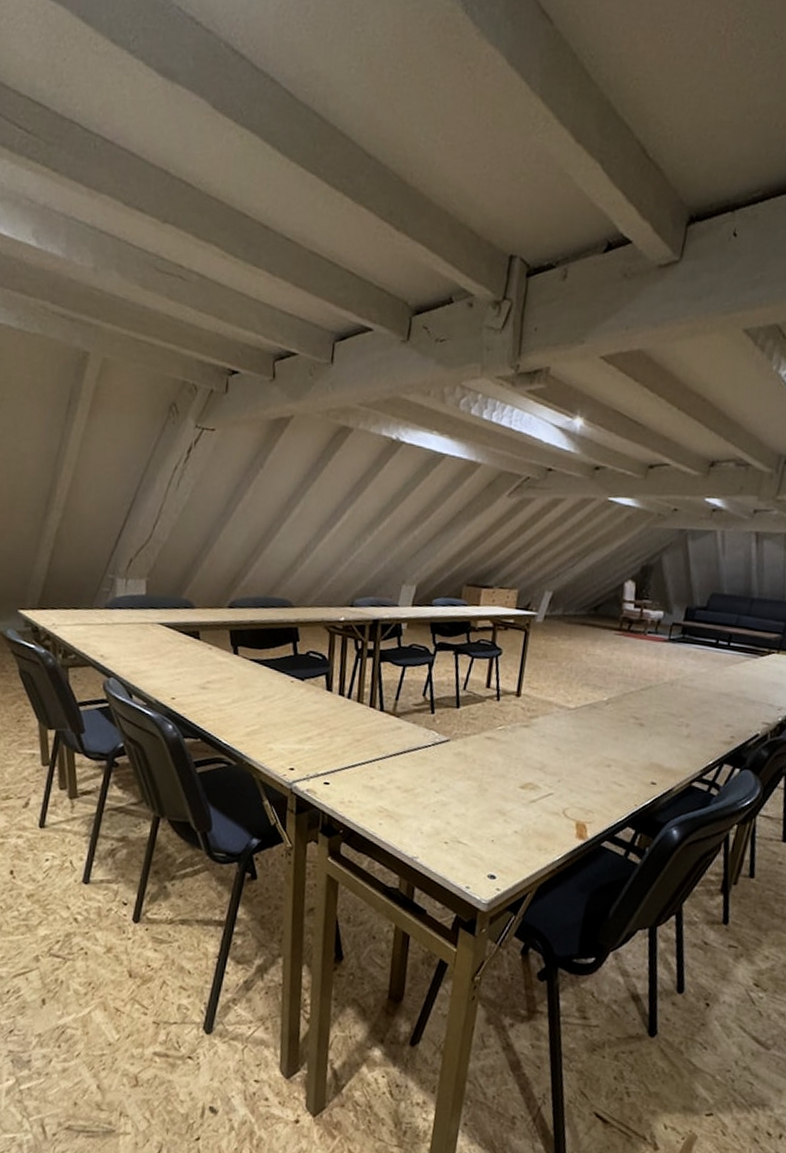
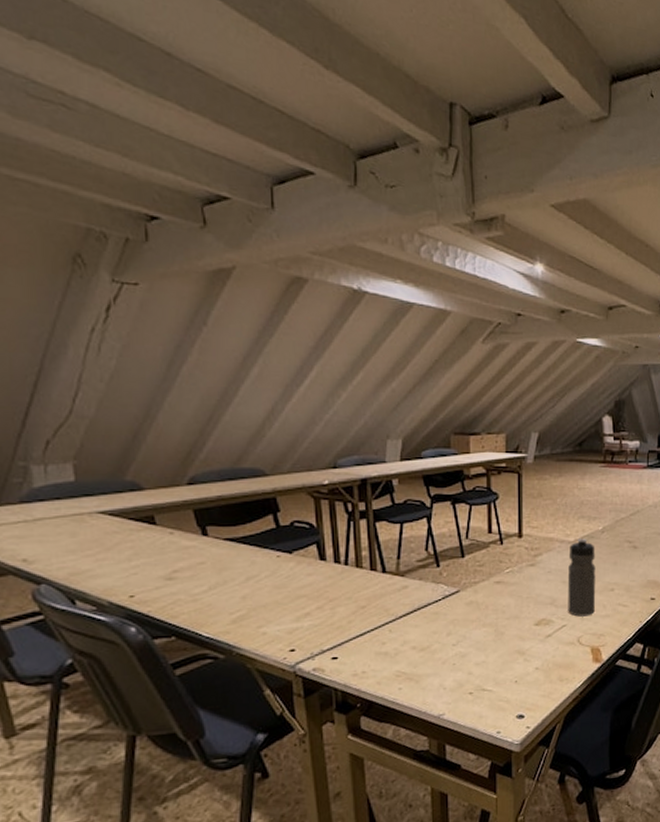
water bottle: none [557,706,597,789] -> present [567,538,596,617]

